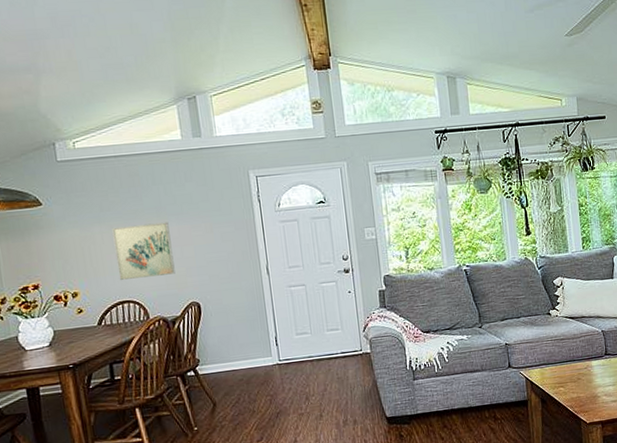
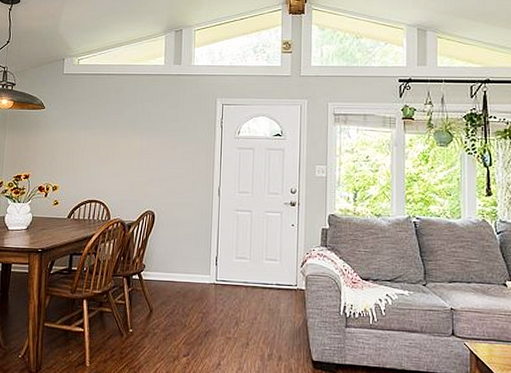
wall art: present [112,222,175,281] -> none [92,134,141,183]

